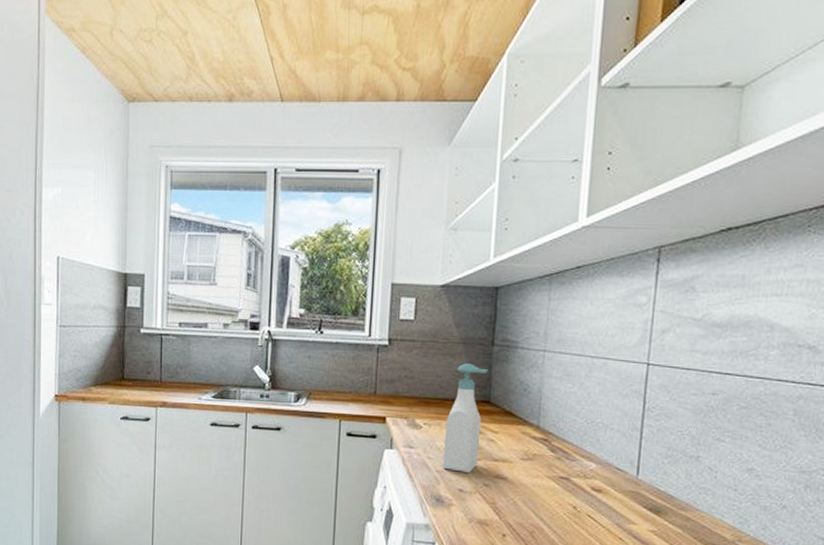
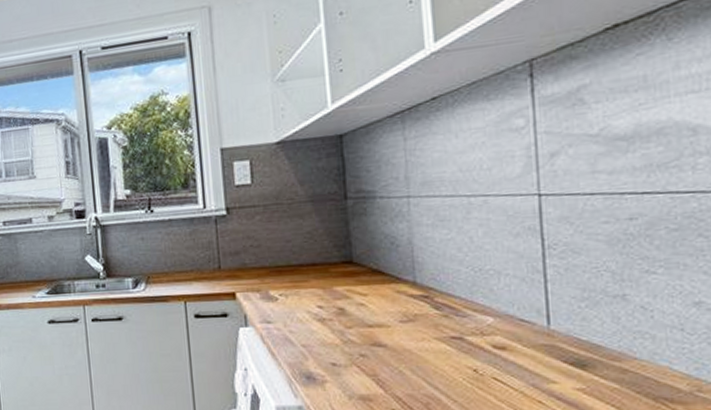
soap bottle: present [442,363,488,473] -> none [304,222,350,344]

